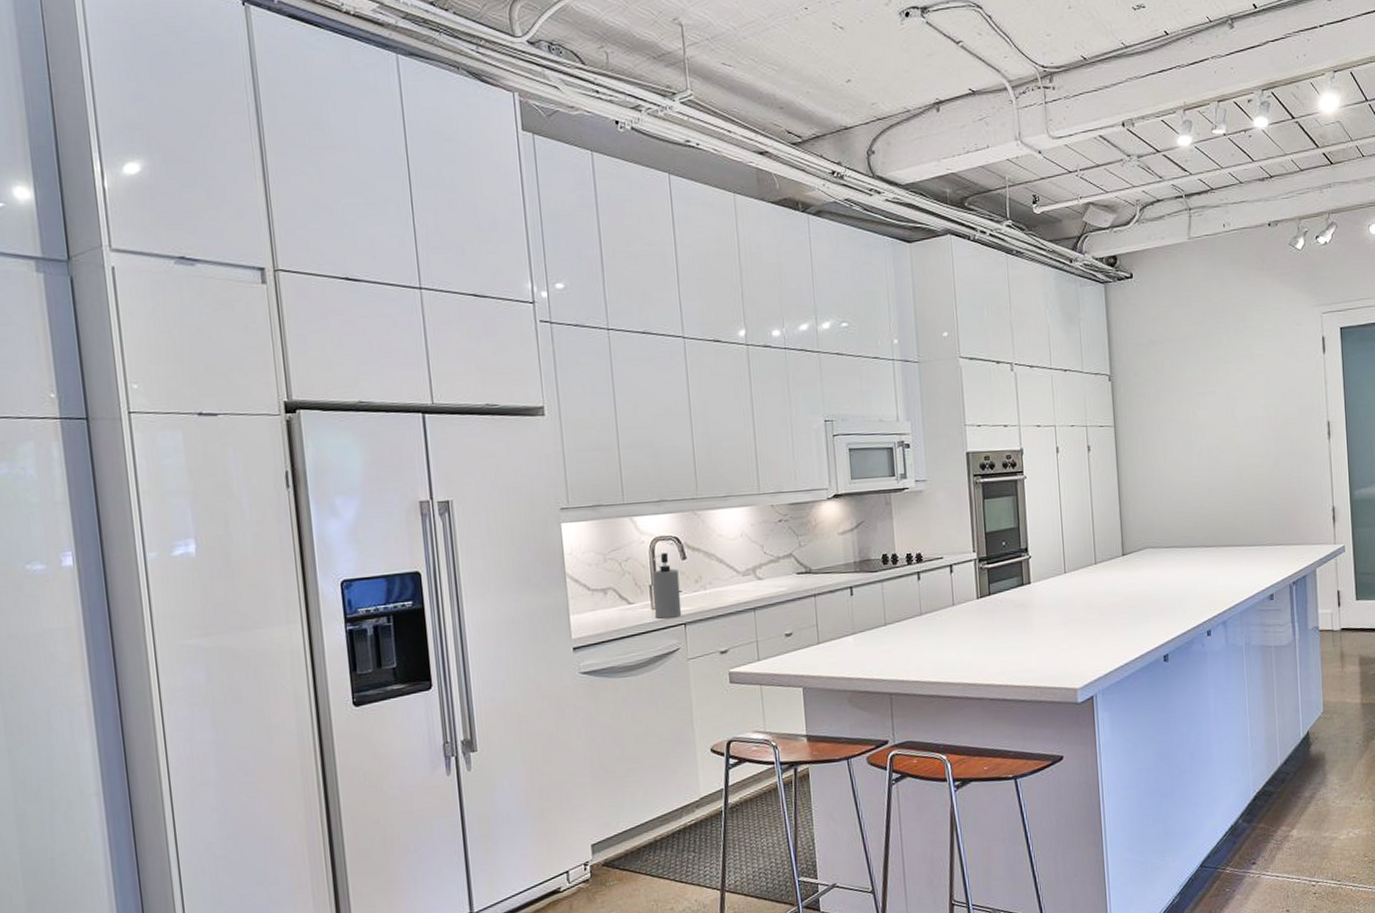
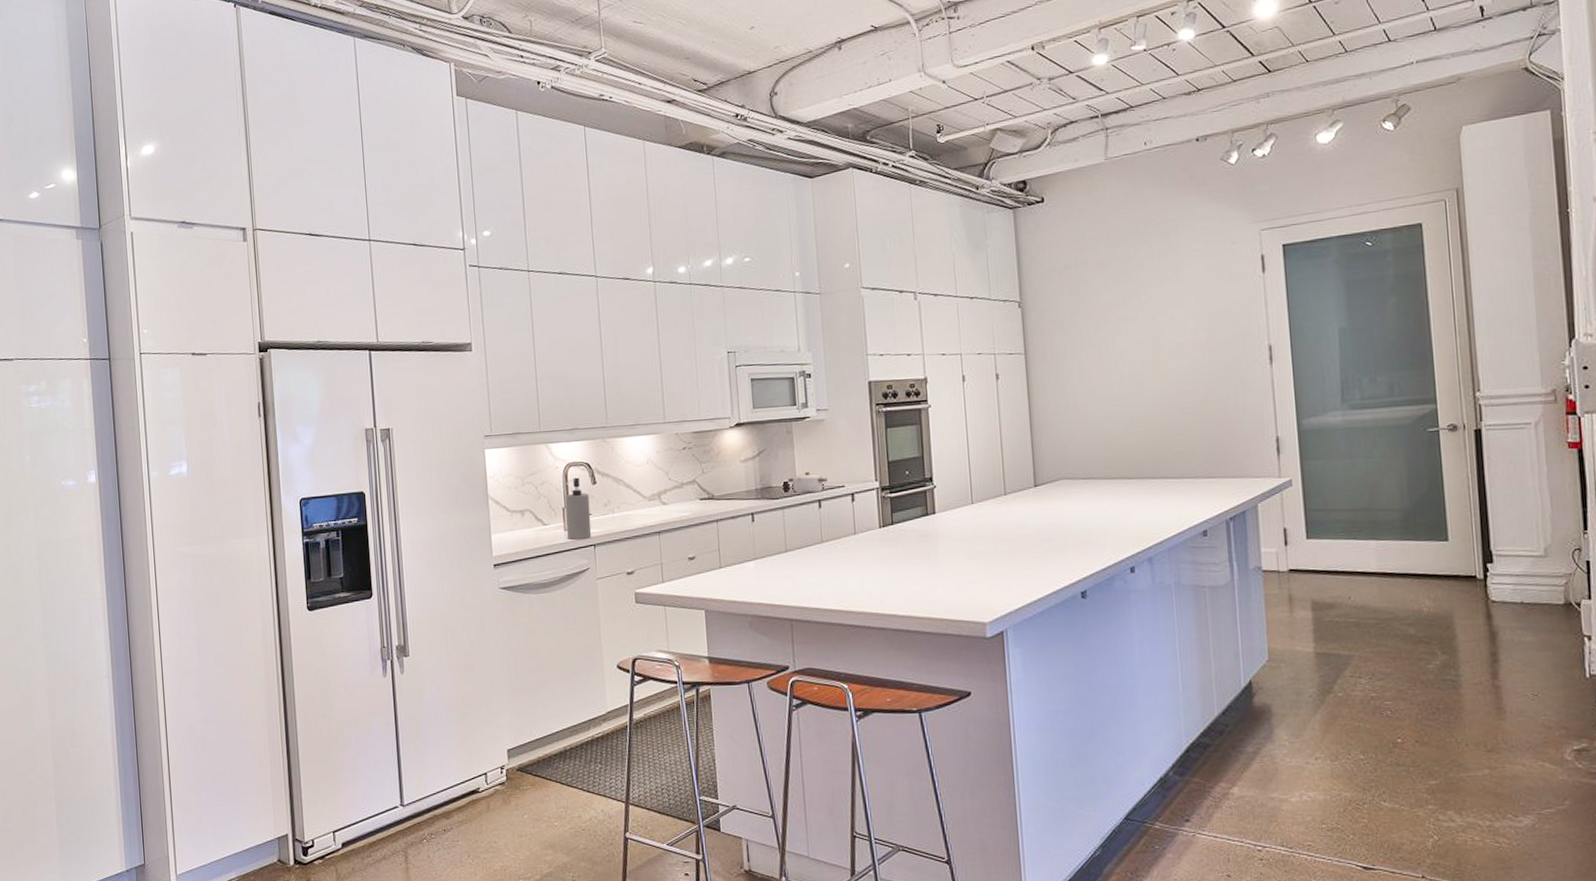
cooking pot: none [886,544,926,566] -> present [787,472,828,494]

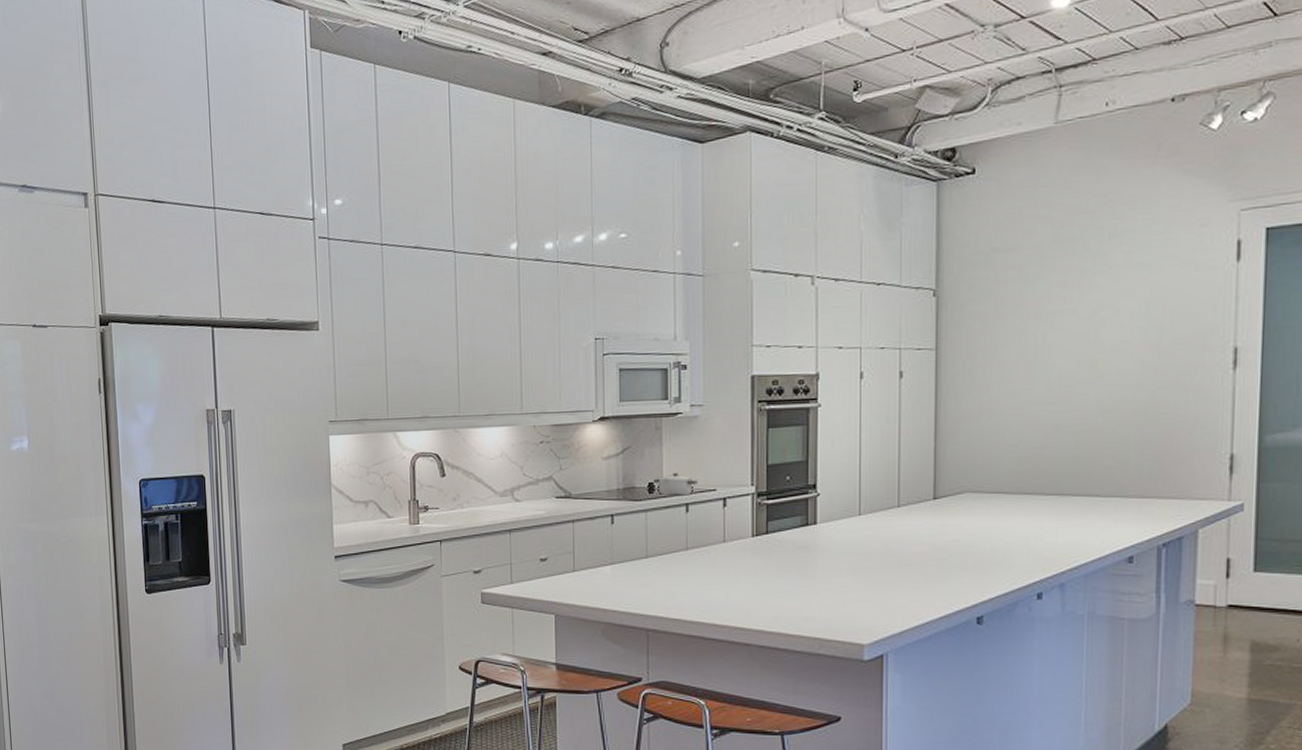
soap dispenser: present [565,477,592,541] -> none [411,469,438,535]

